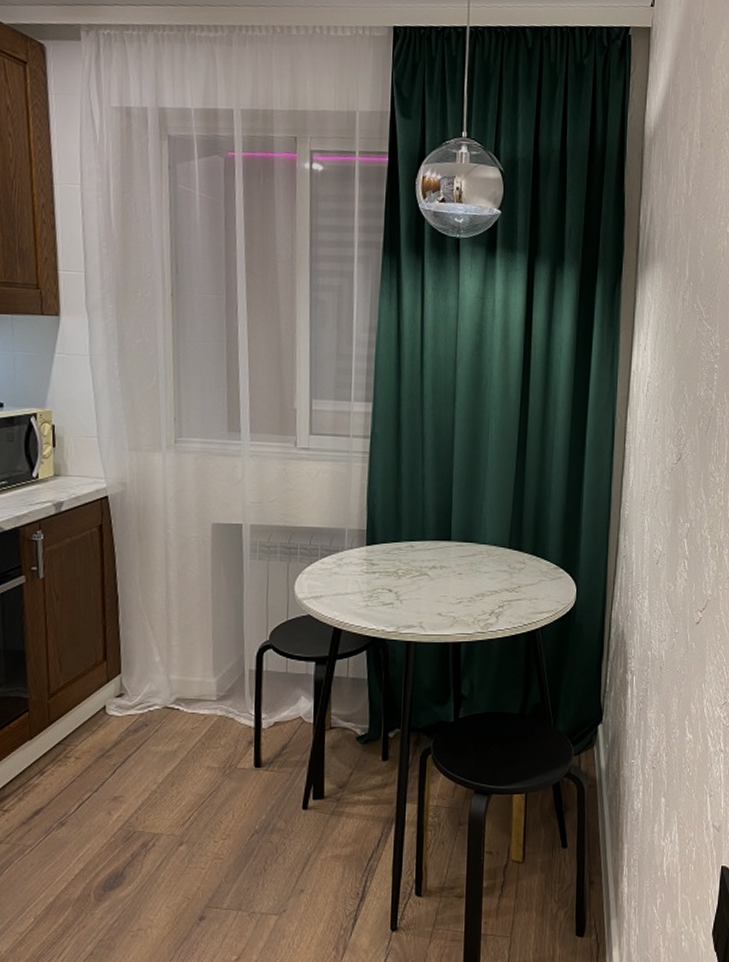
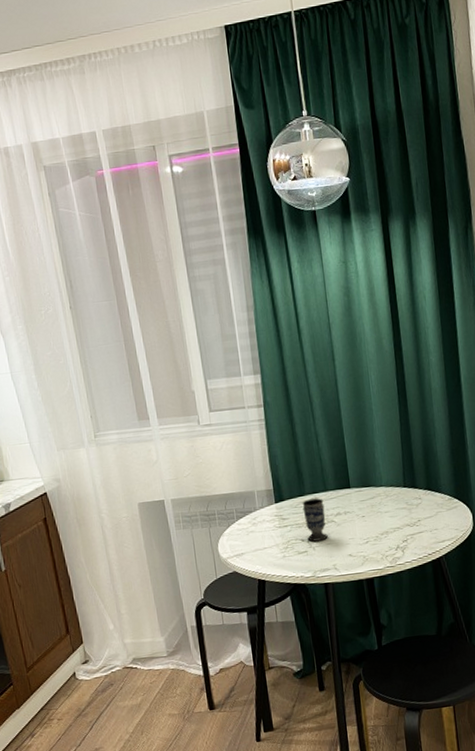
cup: none [395,547,420,594] -> present [302,498,328,542]

